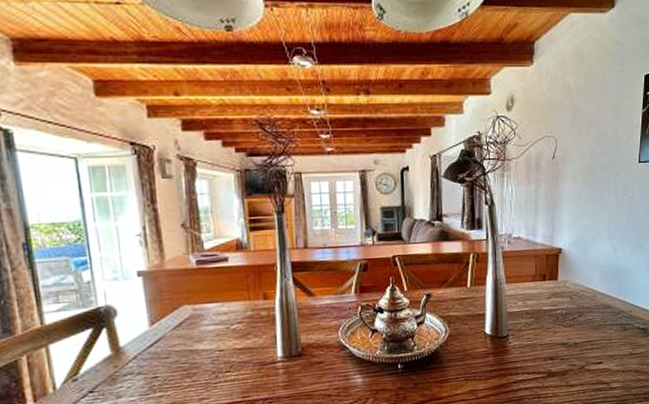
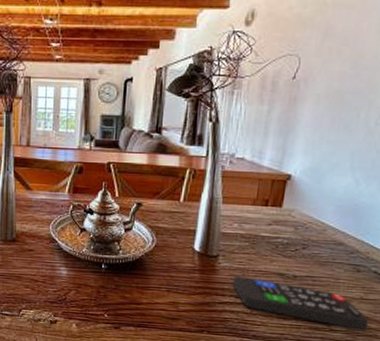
remote control: none [524,351,639,384] -> present [233,275,369,331]

